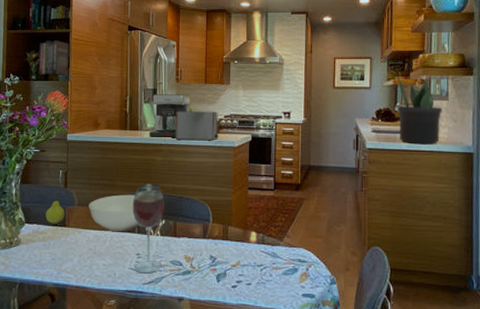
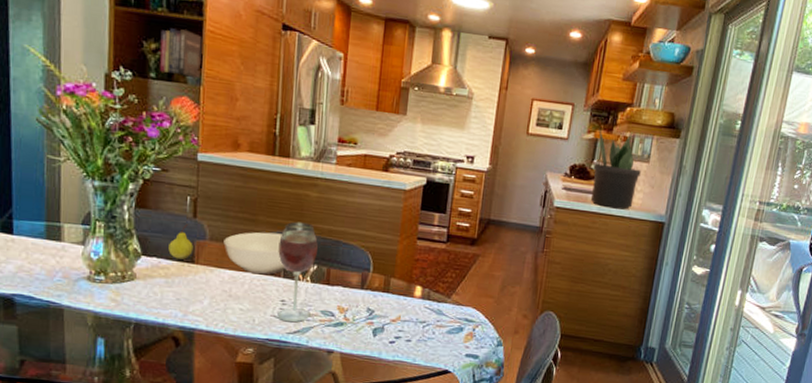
coffee maker: present [149,94,191,138] -> none [303,116,357,172]
toaster: present [175,111,220,142] -> none [335,140,391,181]

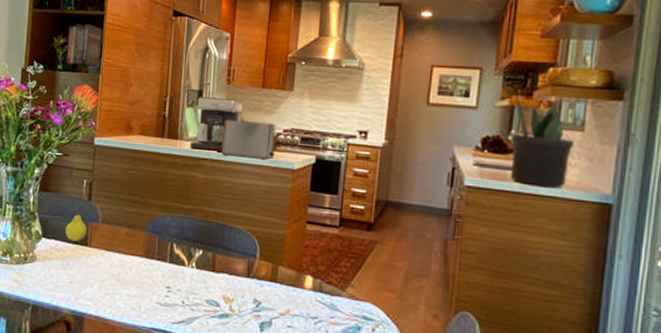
bowl: present [223,231,285,275] -> none [114,214,171,259]
wineglass: present [277,222,319,323] -> none [162,204,204,312]
coffee maker: none [303,116,357,172] -> present [190,97,243,153]
toaster: none [335,140,391,181] -> present [221,119,277,161]

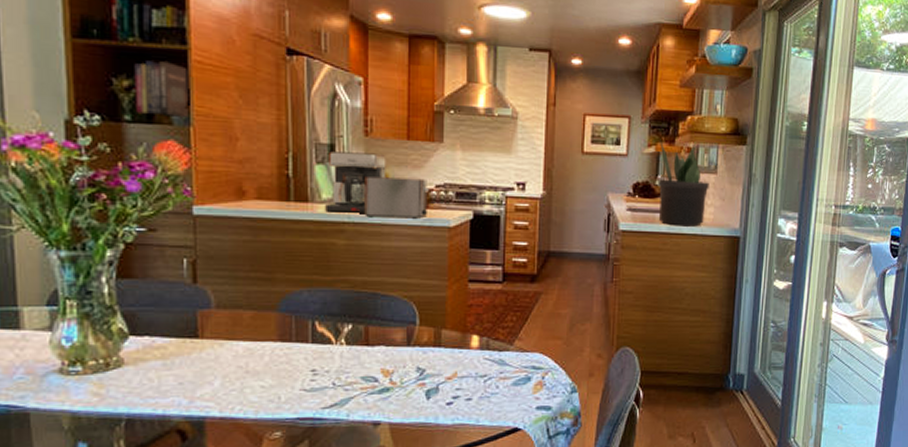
fruit: present [65,207,87,242] -> none [164,292,196,335]

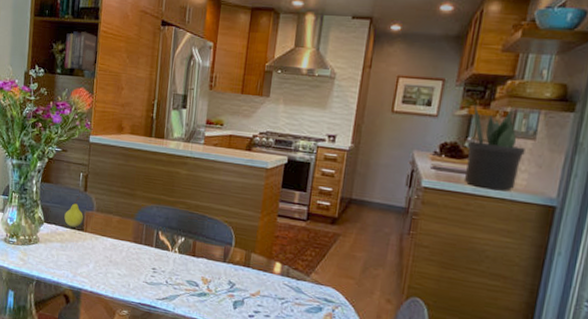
fruit: none [164,292,196,335] -> present [64,197,83,228]
coffee maker: present [325,151,386,214] -> none [175,100,224,152]
toaster: present [364,177,429,220] -> none [203,122,254,160]

